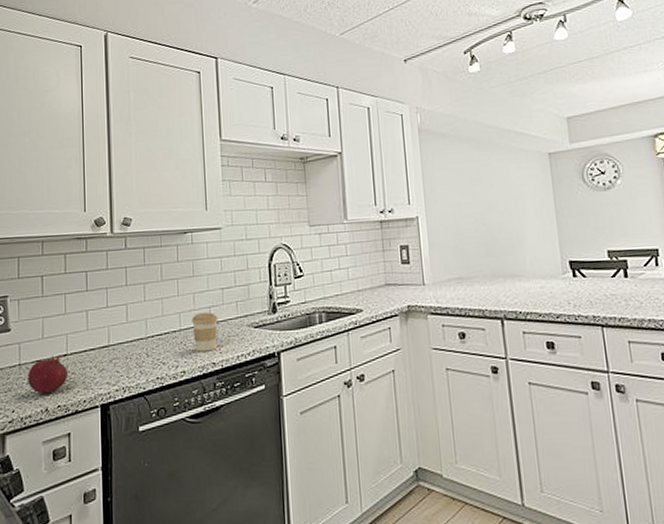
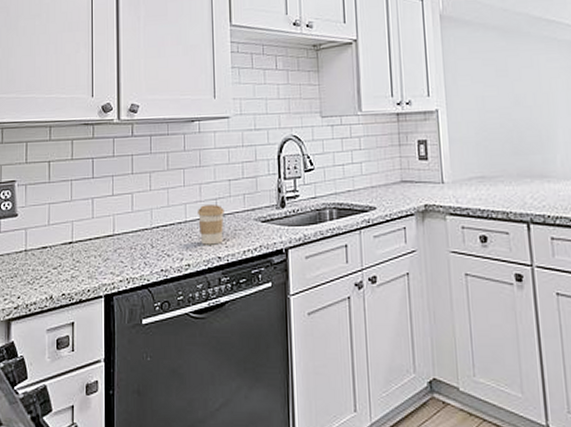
fruit: present [28,355,69,394] -> none [33,242,73,281]

